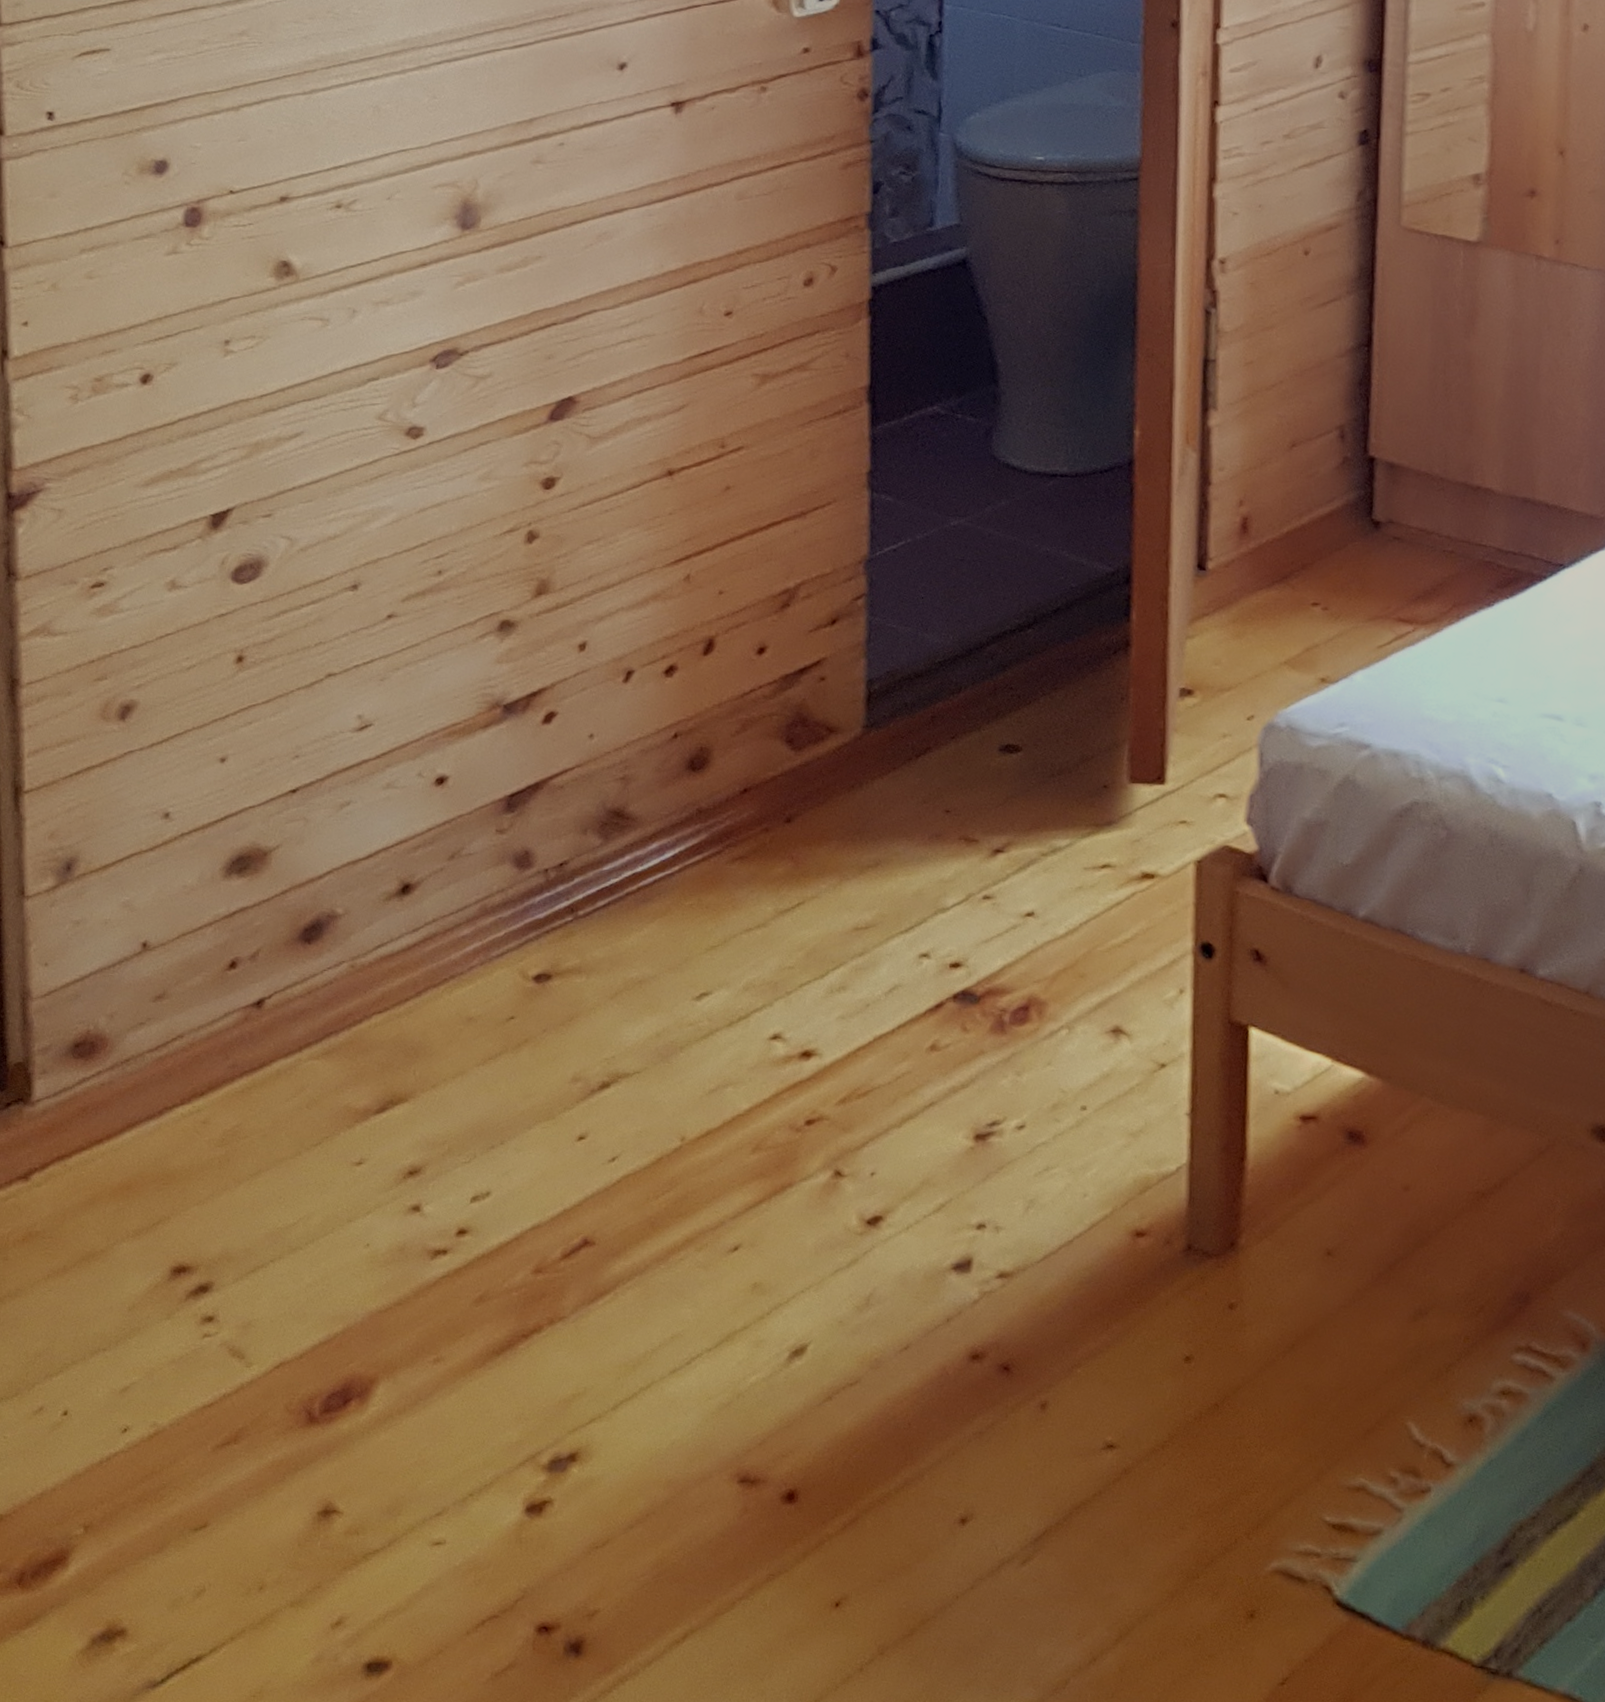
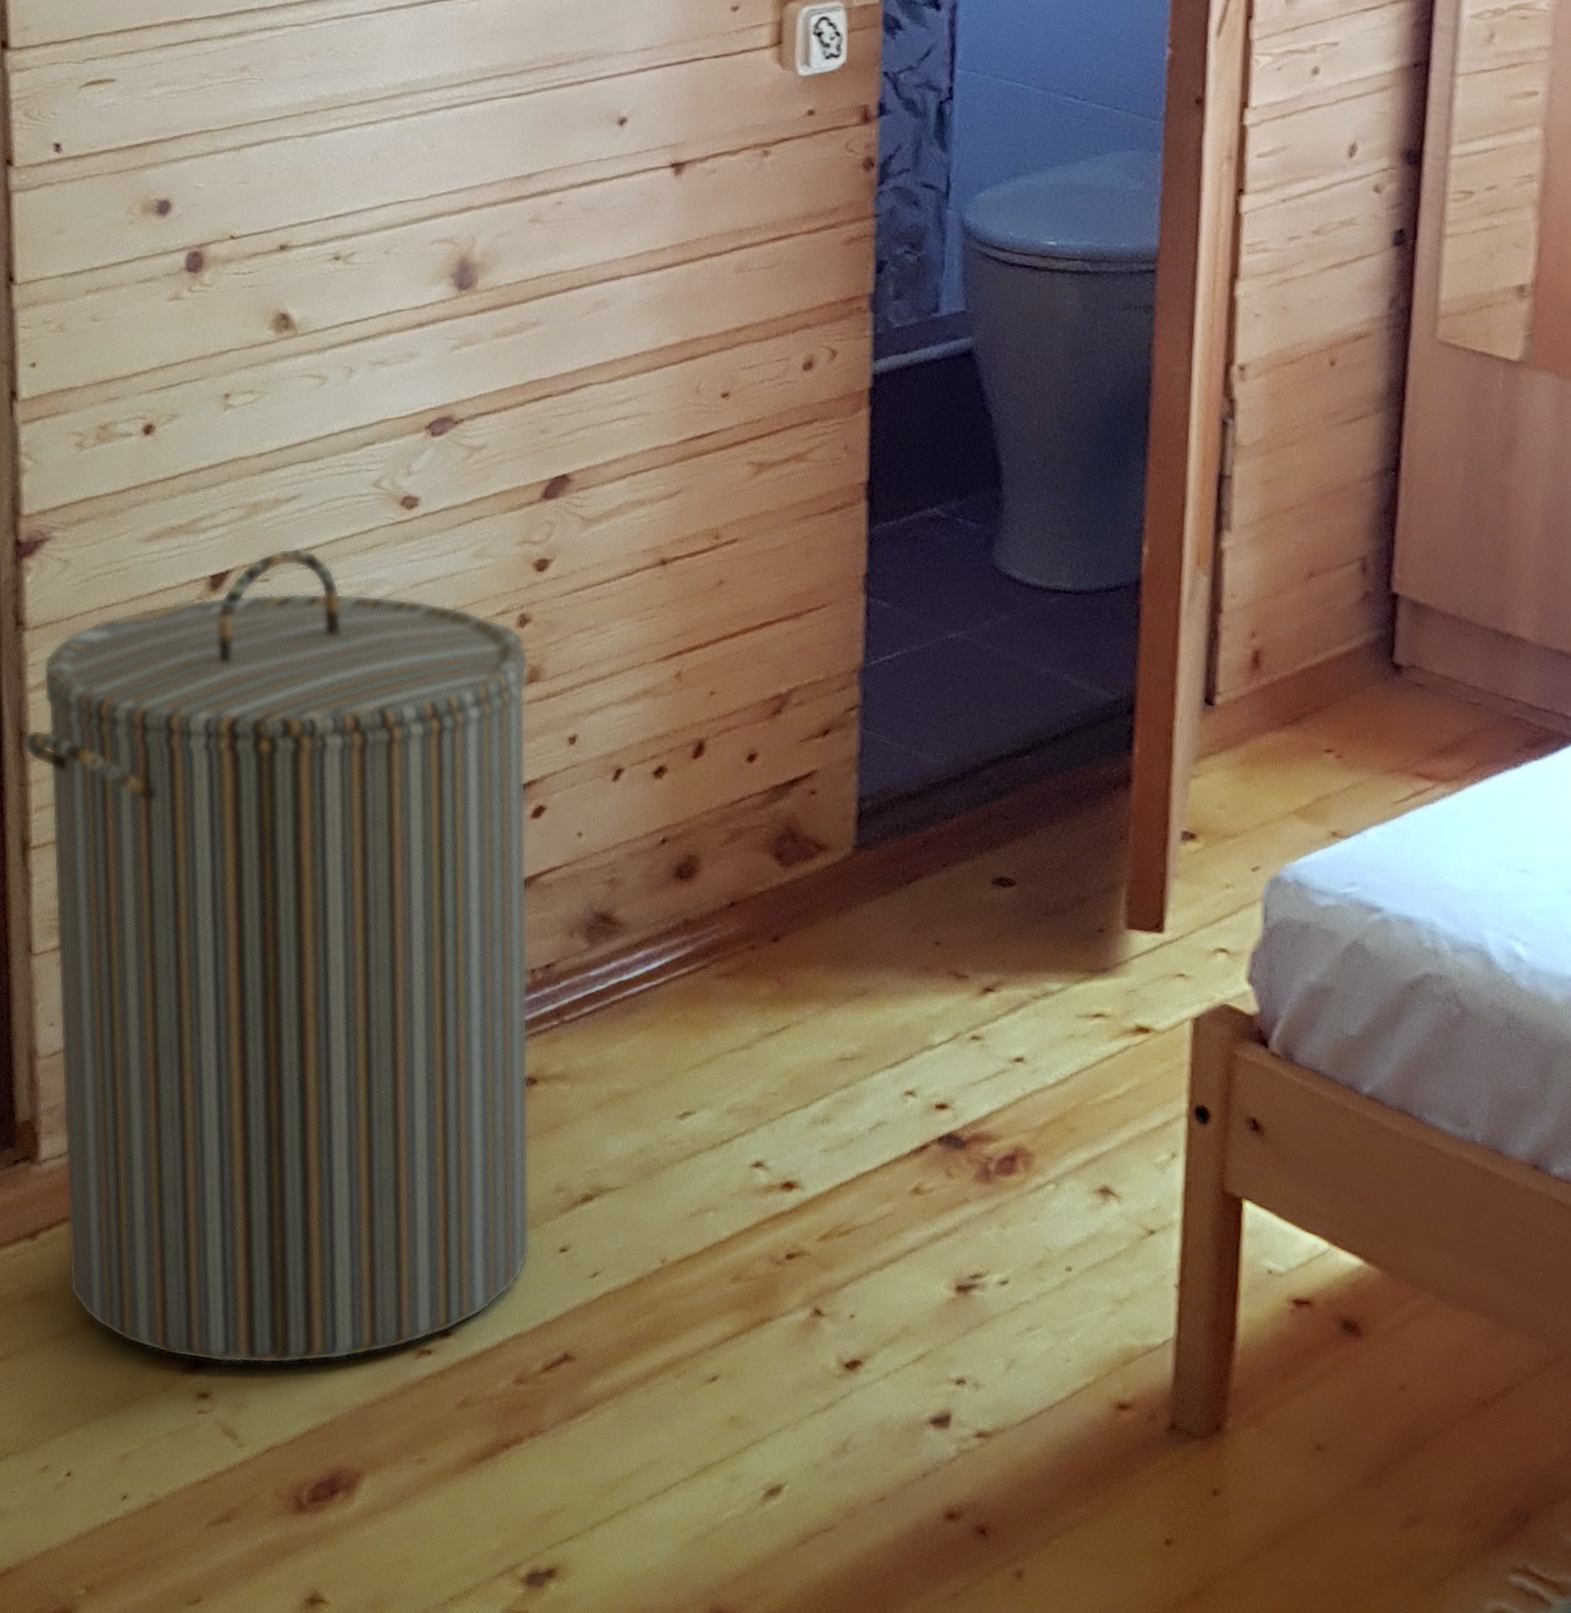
laundry hamper: none [14,482,548,1284] -> present [23,547,531,1365]

